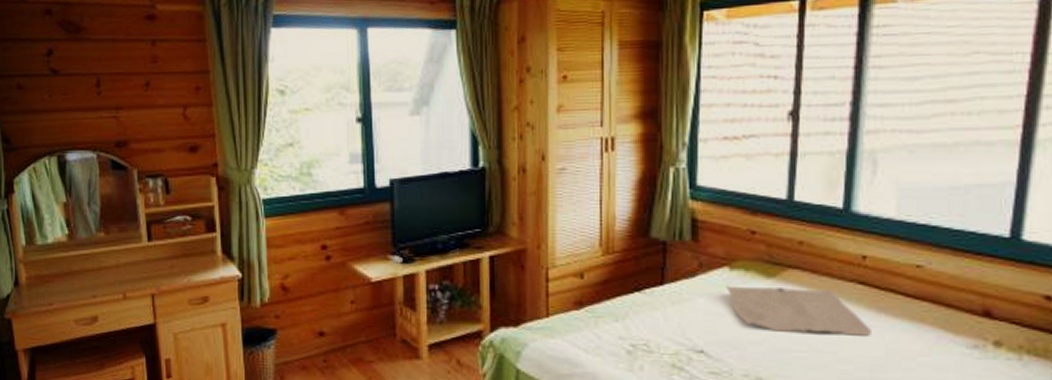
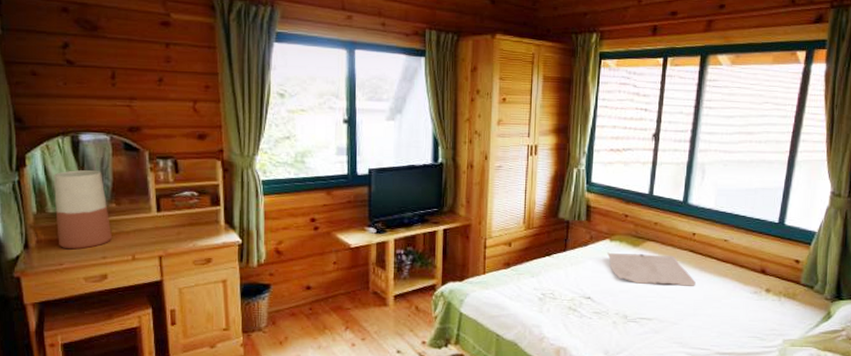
vase: none [41,193,101,287] -> present [53,169,112,250]

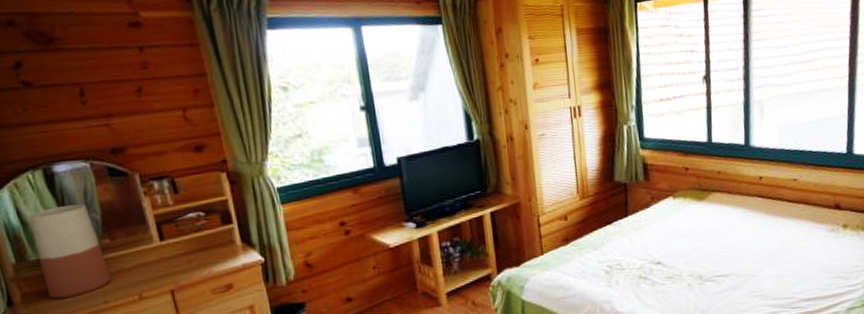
cloth: present [607,252,696,287] -> none [672,203,769,240]

